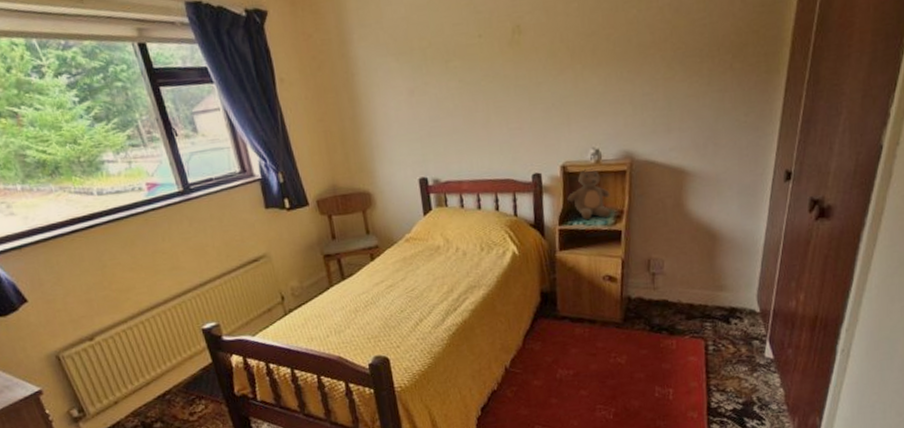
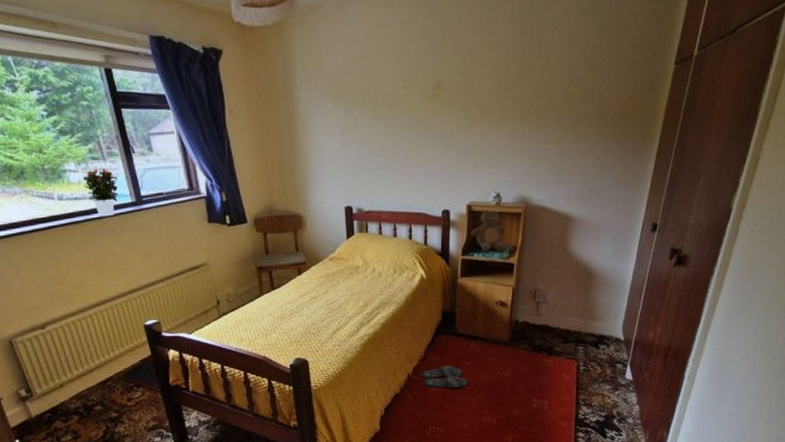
potted flower: none [122,156,164,211] -> present [82,169,119,217]
slippers: none [520,353,577,381] -> present [421,365,468,389]

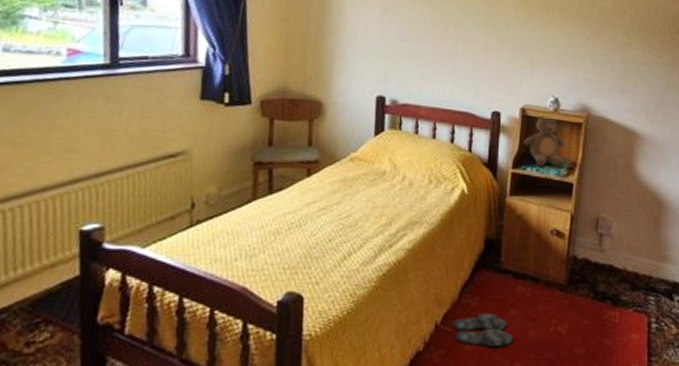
potted flower: present [82,169,119,217] -> none [43,19,93,79]

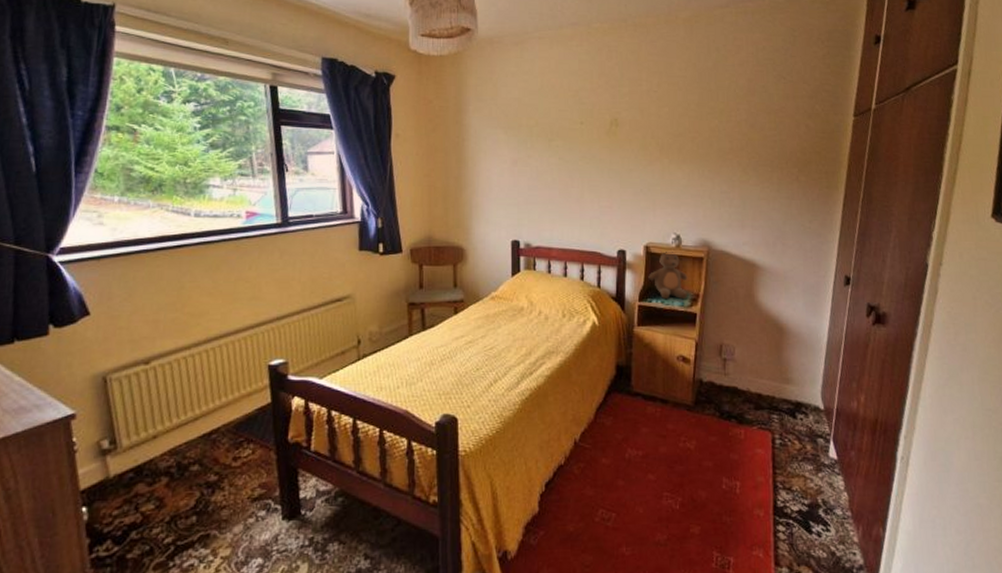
slippers: present [453,312,513,348] -> none [590,431,645,462]

